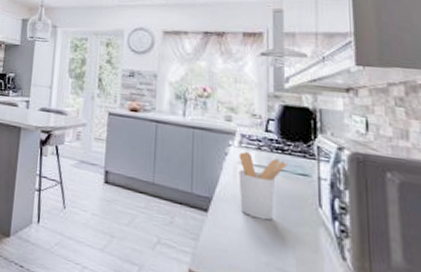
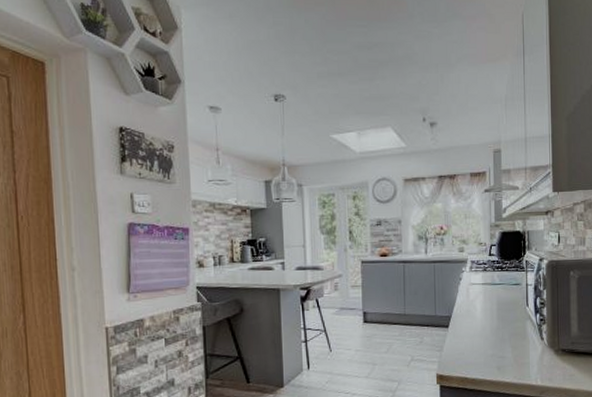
utensil holder: present [238,151,288,221] -> none [470,274,505,324]

